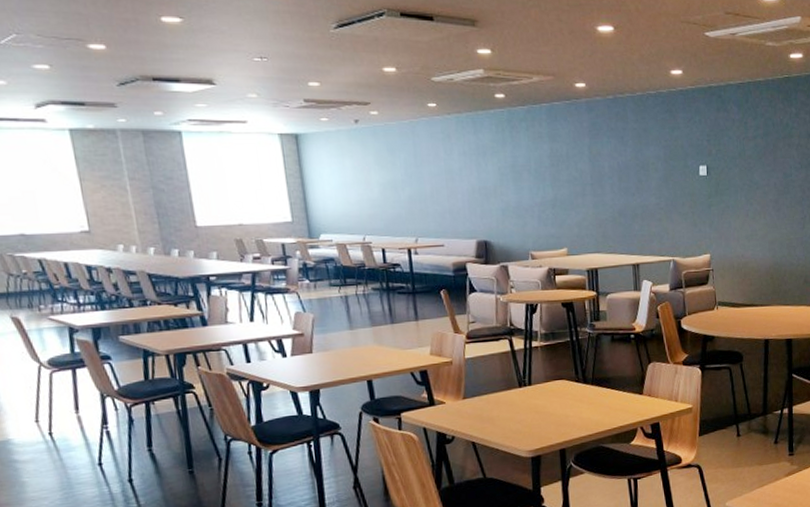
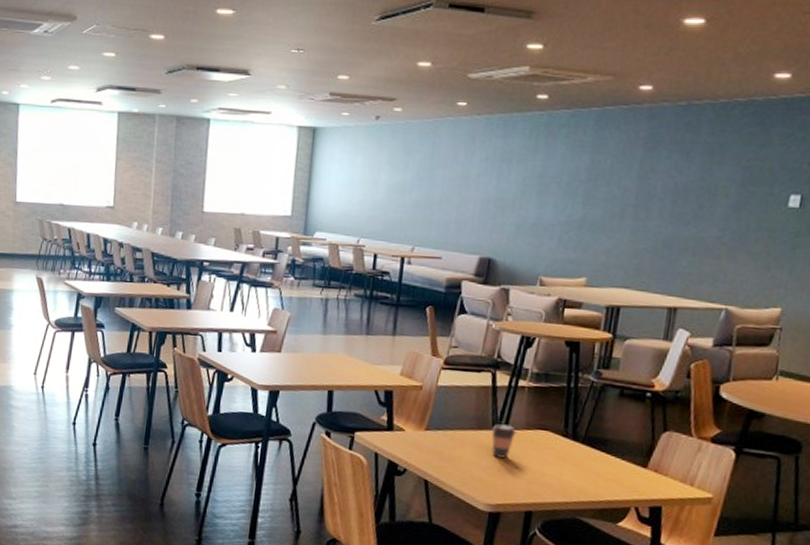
coffee cup: none [517,381,539,411] -> present [490,424,517,459]

